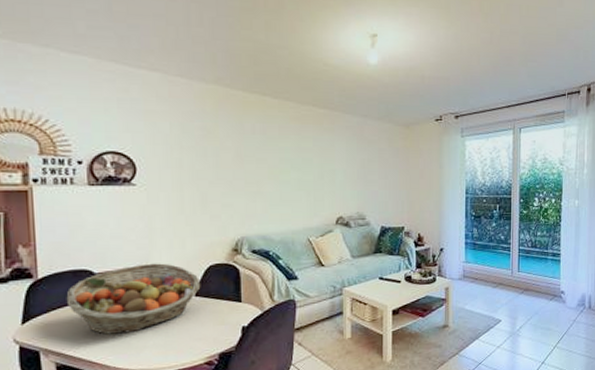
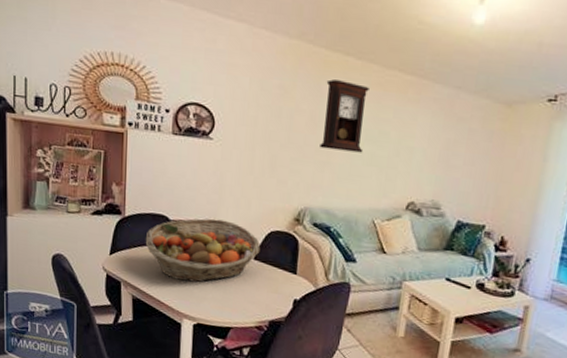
pendulum clock: none [247,118,291,180] -> present [320,79,369,153]

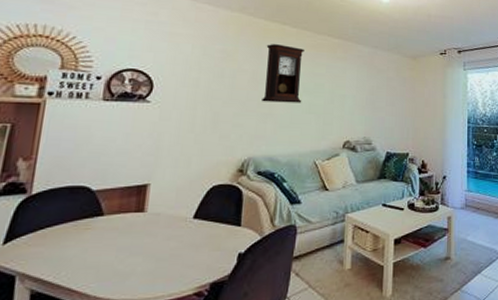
fruit basket: present [145,218,261,283] -> none [56,182,202,259]

